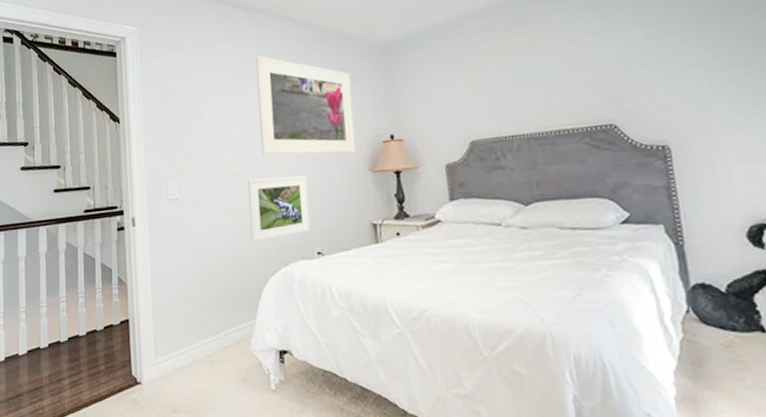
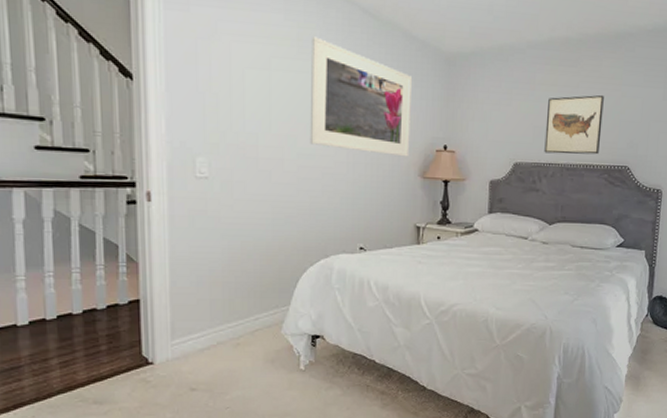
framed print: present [247,175,310,242] -> none [291,168,357,232]
wall art: none [498,49,572,125] -> present [544,94,604,155]

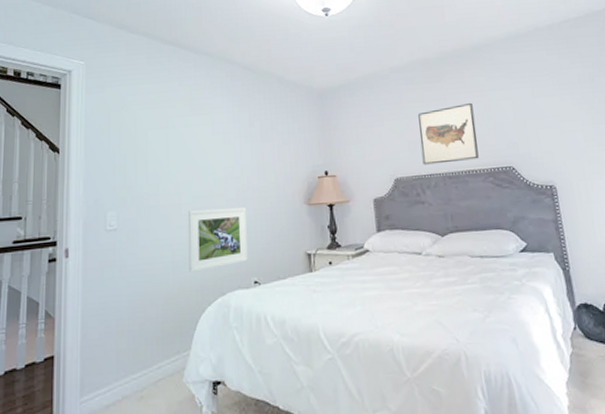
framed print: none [291,168,357,232] -> present [187,207,248,272]
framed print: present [309,36,413,157] -> none [201,95,294,188]

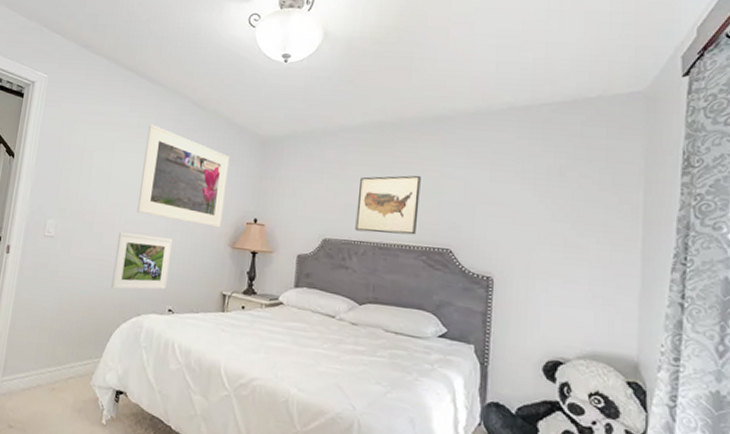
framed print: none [201,95,294,188] -> present [136,124,230,228]

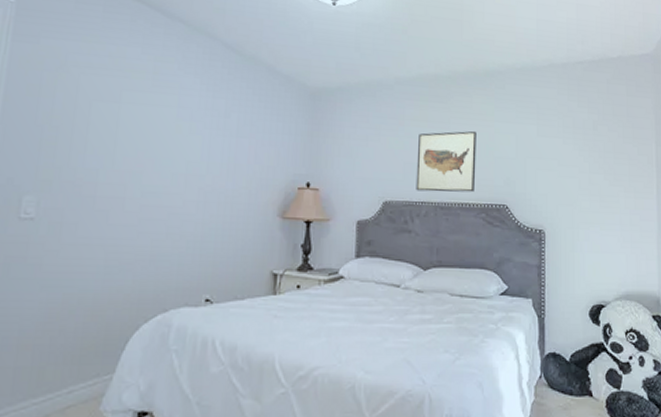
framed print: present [111,232,173,290] -> none [125,207,208,281]
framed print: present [136,124,230,228] -> none [156,70,275,195]

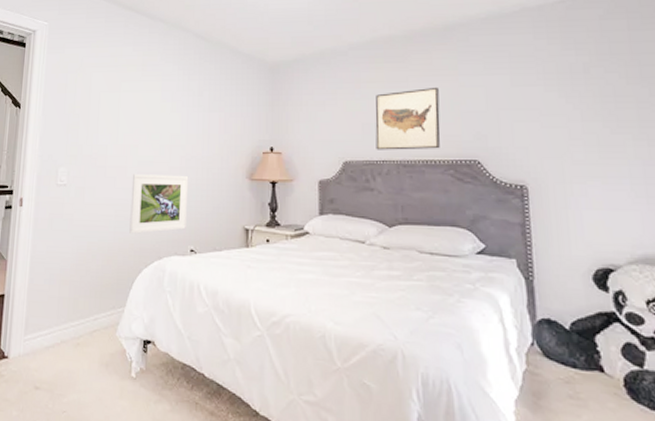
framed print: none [125,207,208,281] -> present [129,174,189,234]

